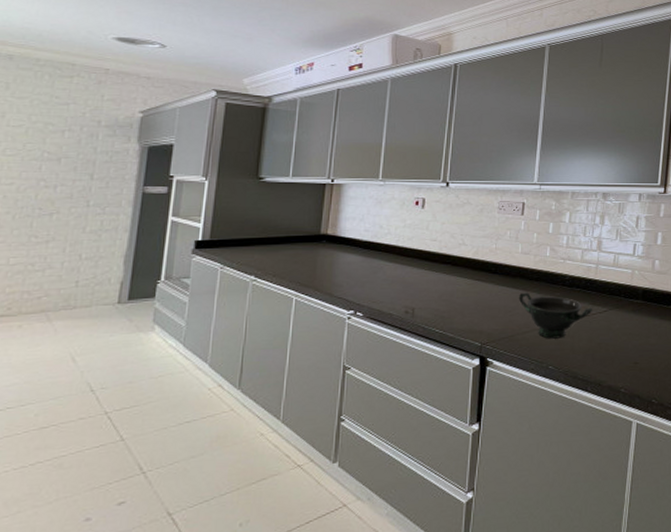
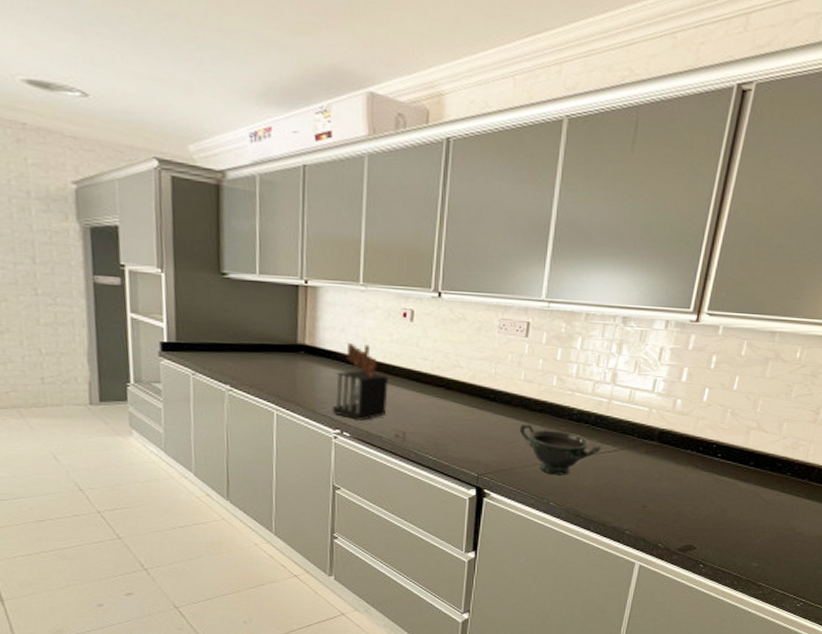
knife block: none [347,230,400,300] -> present [332,343,388,421]

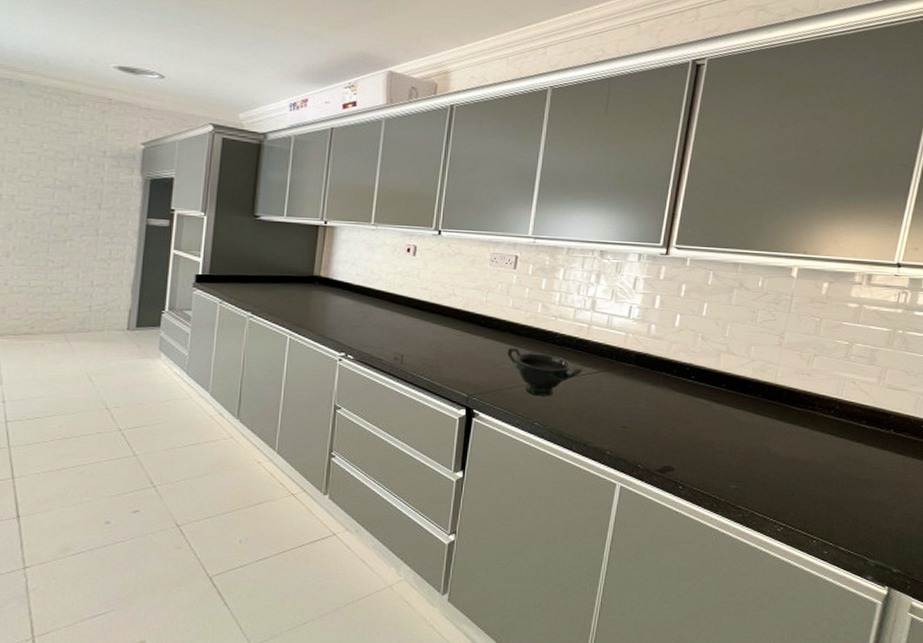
knife block: present [332,343,388,421] -> none [339,275,391,344]

